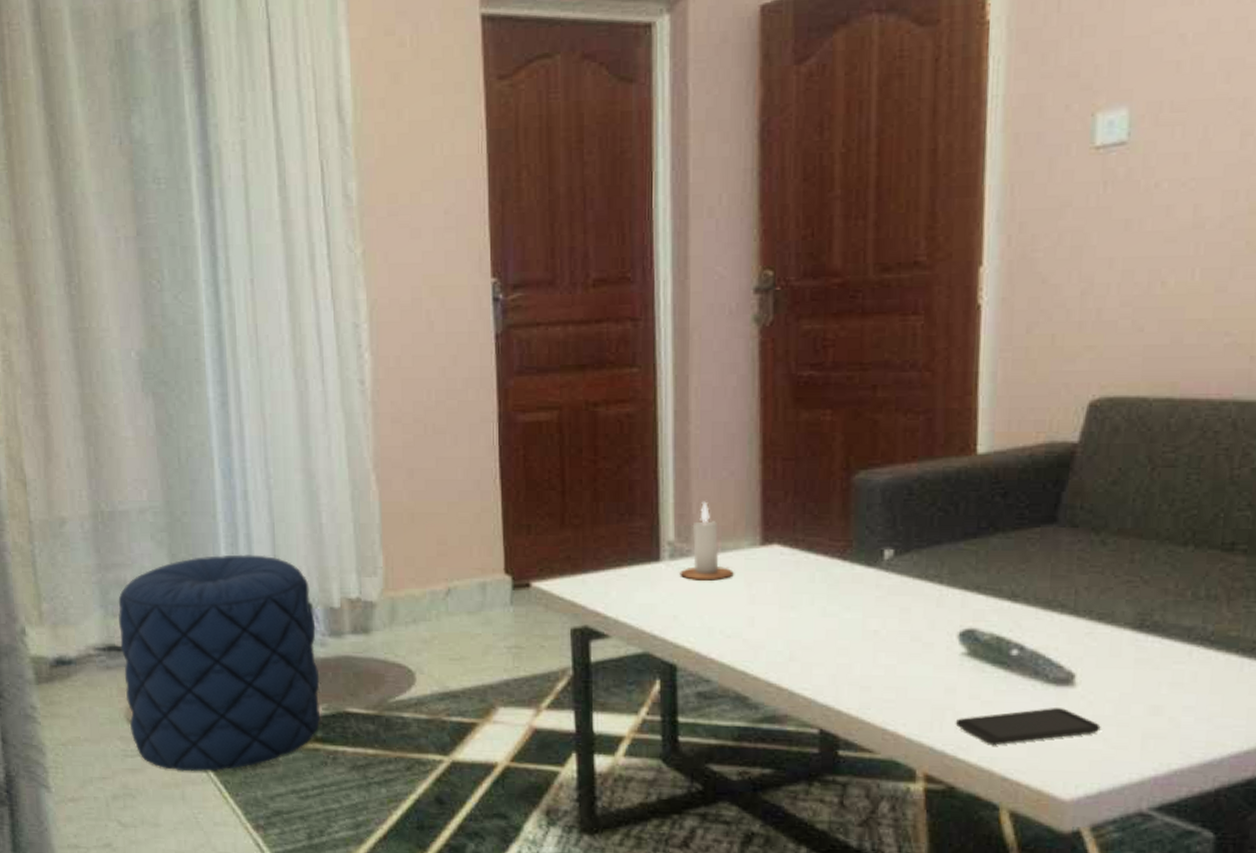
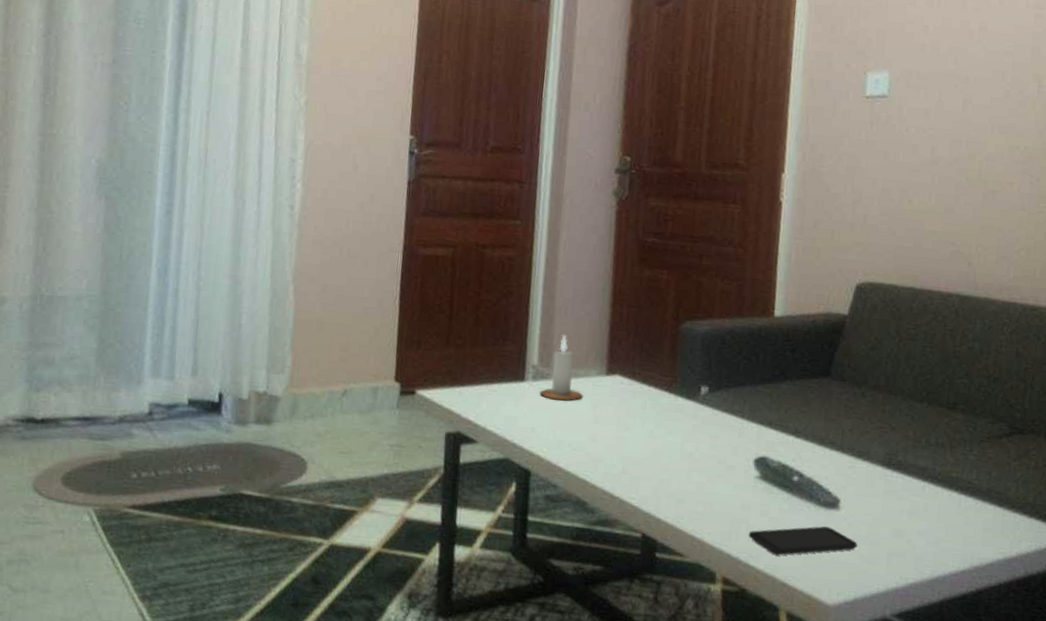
pouf: present [118,554,321,772] -> none [35,343,224,542]

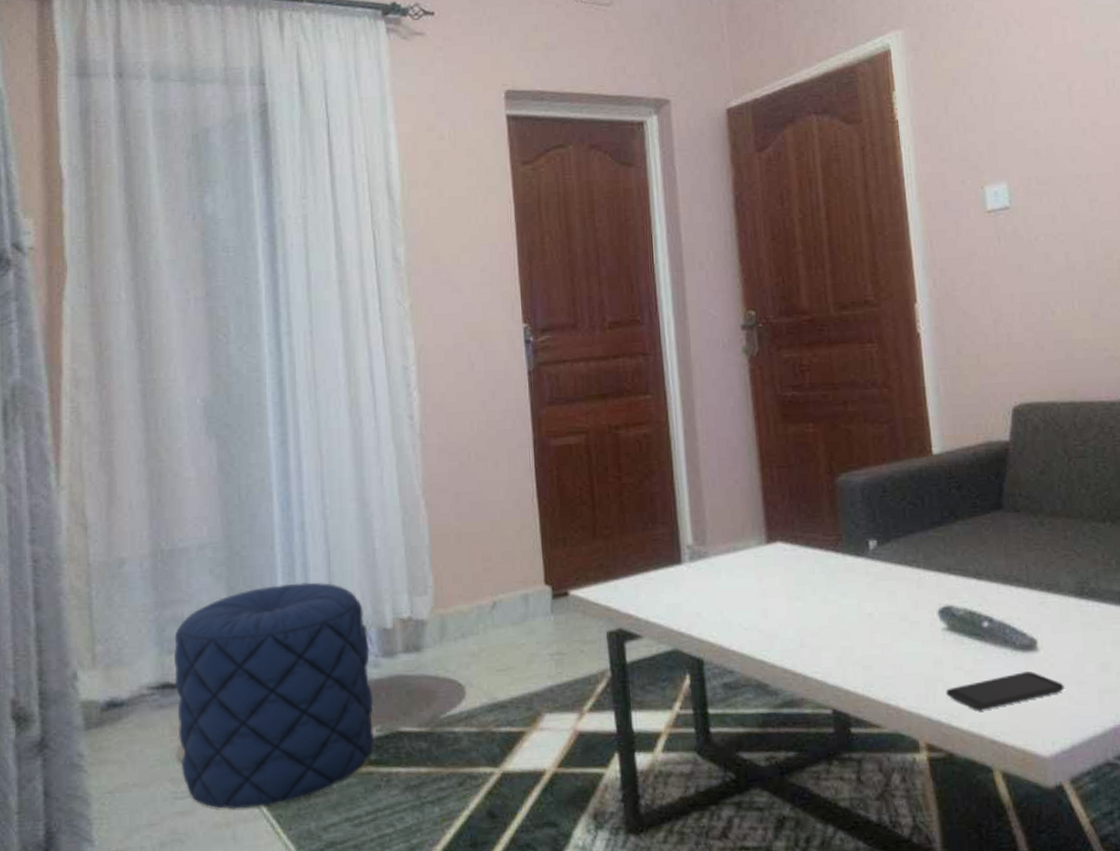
pouf: none [35,343,224,542] -> present [174,582,375,810]
candle: present [539,334,583,401] -> none [699,507,746,579]

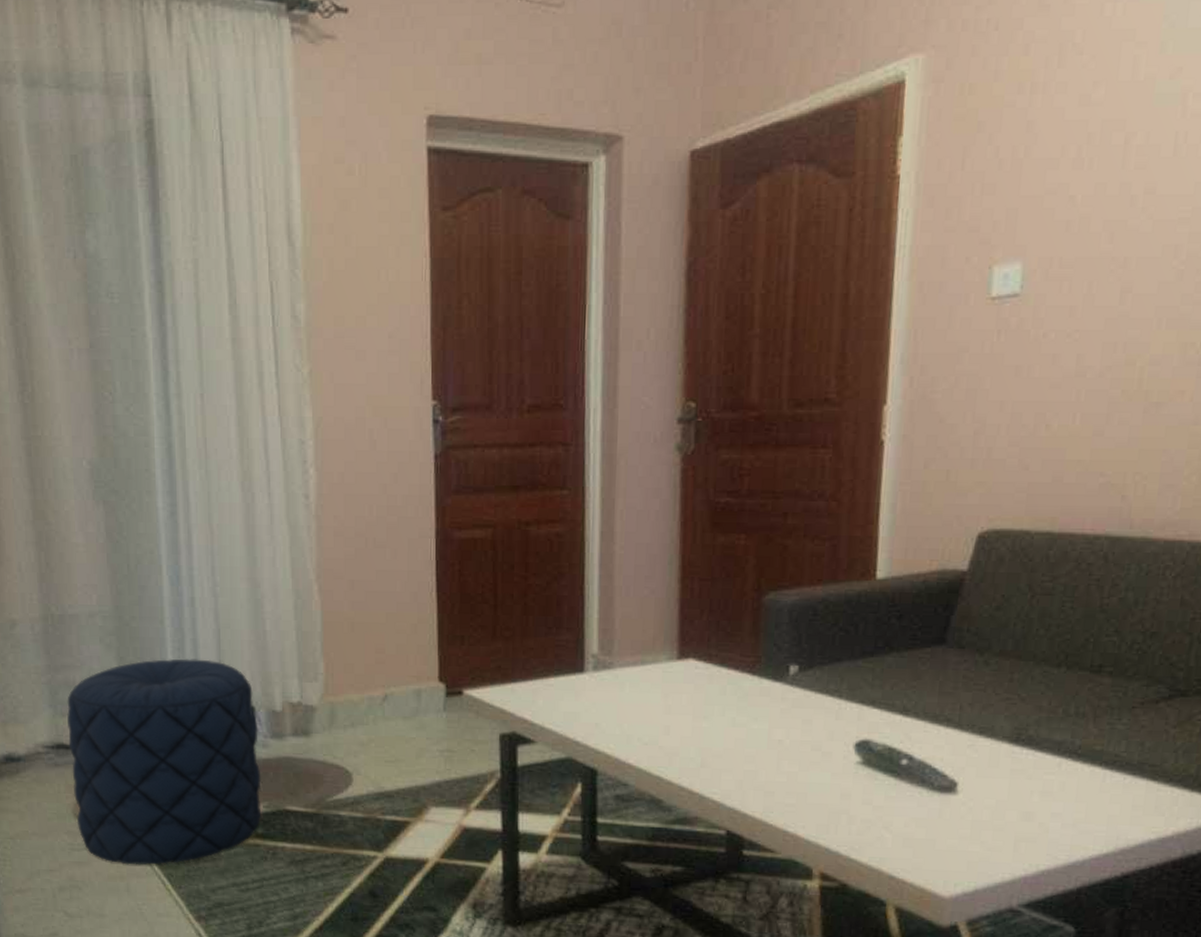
mobile phone: present [945,671,1064,710] -> none [849,813,979,846]

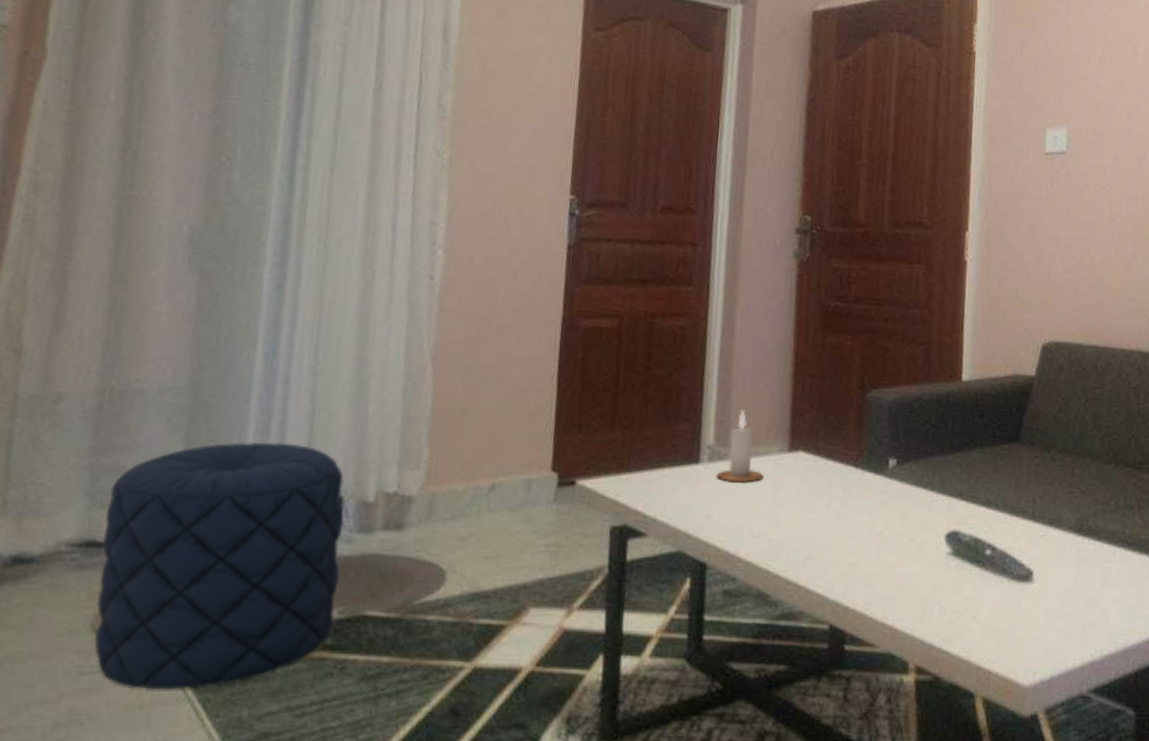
candle: none [602,617,652,691] -> present [716,409,764,483]

